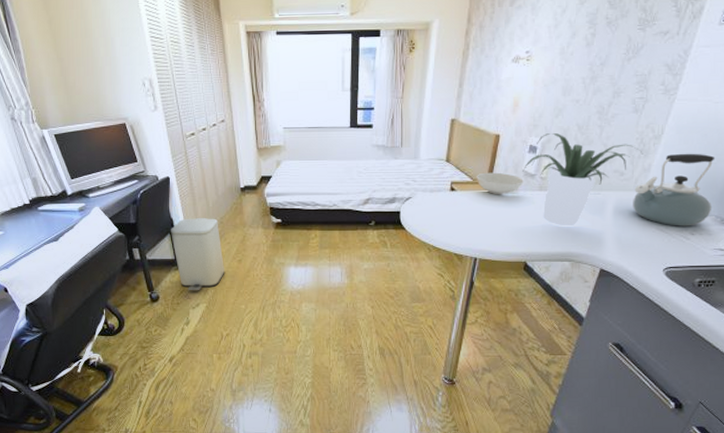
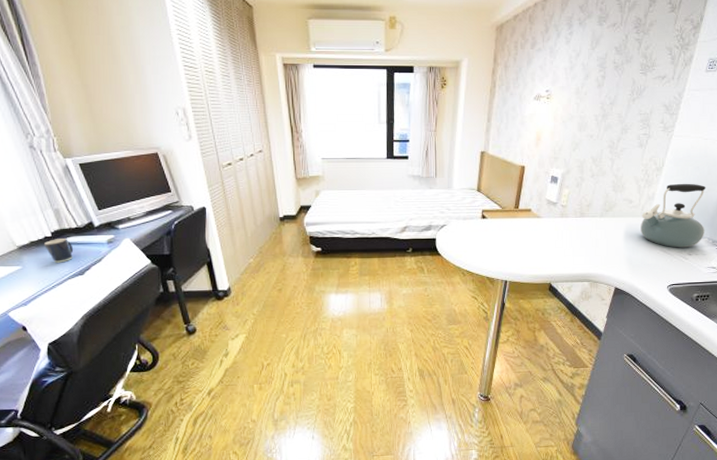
mug: none [22,205,49,229] -> present [43,237,74,263]
pedal bin: present [171,217,225,291] -> none [208,247,265,322]
bowl: present [476,172,524,195] -> none [505,201,547,222]
potted plant: present [522,133,643,227] -> none [546,165,648,250]

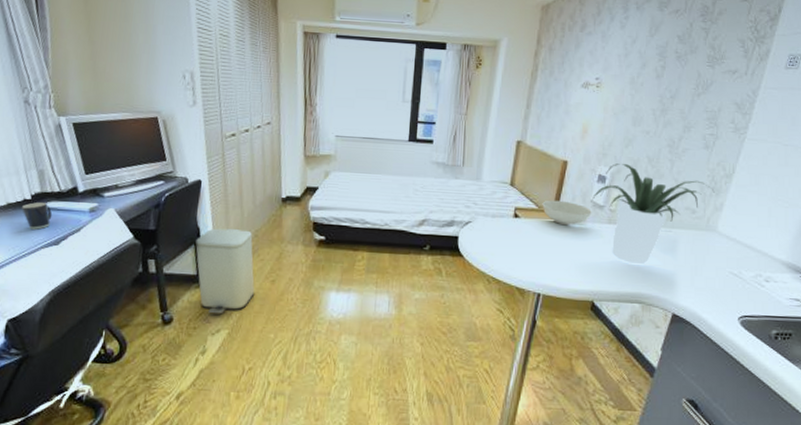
pedal bin: none [208,247,265,322] -> present [195,228,255,315]
bowl: none [505,201,547,222] -> present [542,200,592,226]
potted plant: none [546,165,648,250] -> present [591,163,715,265]
kettle: present [640,183,706,248] -> none [705,194,787,273]

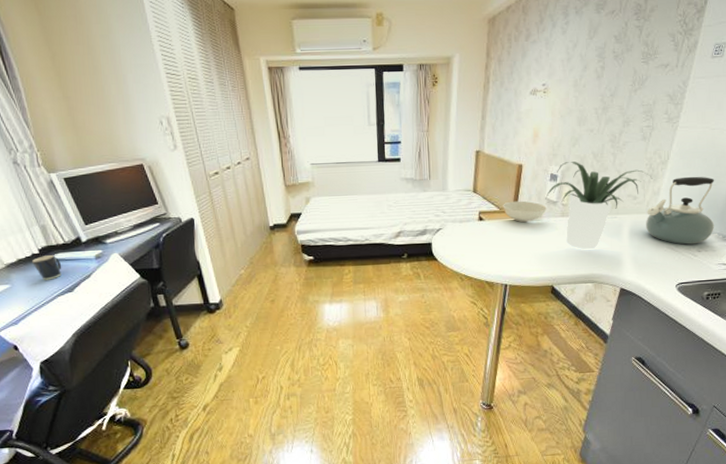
pedal bin: present [195,228,255,315] -> none [198,258,258,336]
kettle: none [705,194,787,273] -> present [646,176,715,245]

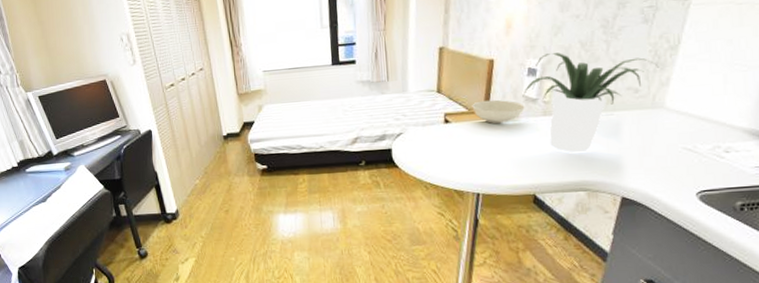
mug: present [31,254,62,280] -> none [11,167,37,191]
kettle: present [646,176,715,245] -> none [652,61,748,145]

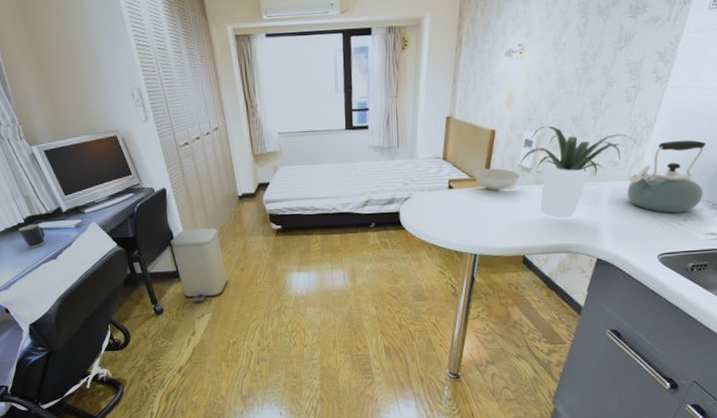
mug: none [11,167,37,191] -> present [17,223,46,248]
pedal bin: none [155,168,213,246] -> present [171,227,228,302]
kettle: none [652,61,748,145] -> present [627,140,707,213]

